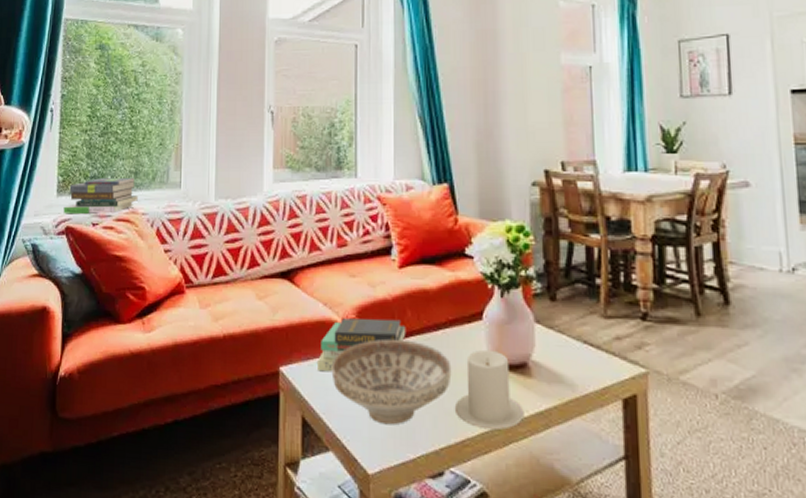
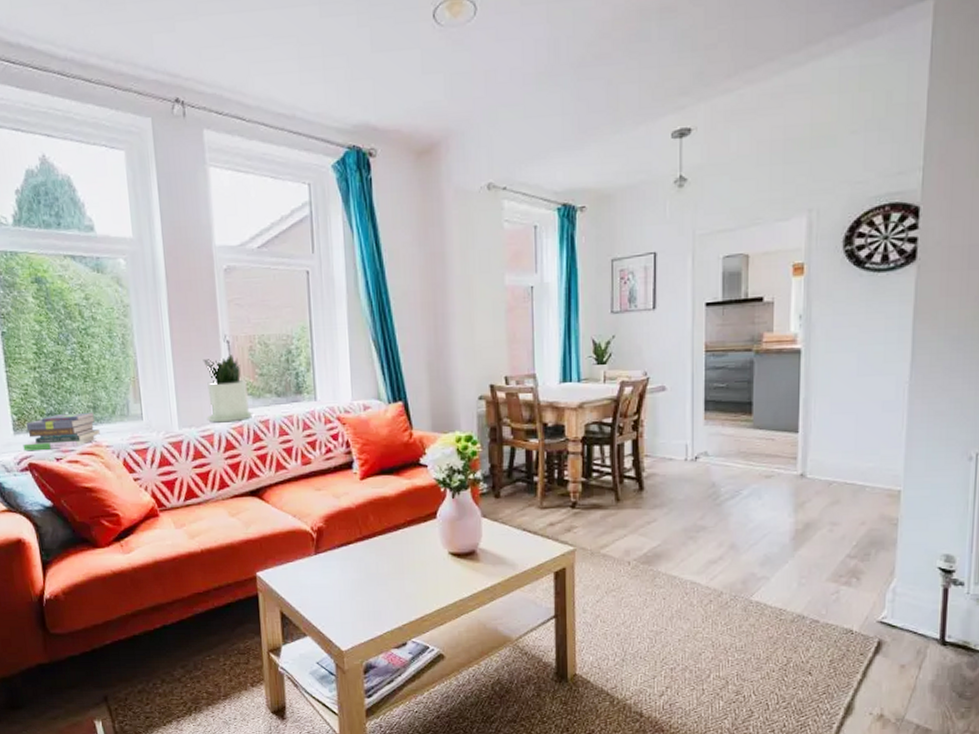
planter: none [245,124,291,196] -> present [204,353,253,423]
books: present [318,318,406,372] -> none [291,524,370,573]
decorative bowl: present [331,338,452,425] -> none [303,540,411,611]
candle: present [454,349,524,431] -> none [414,542,473,607]

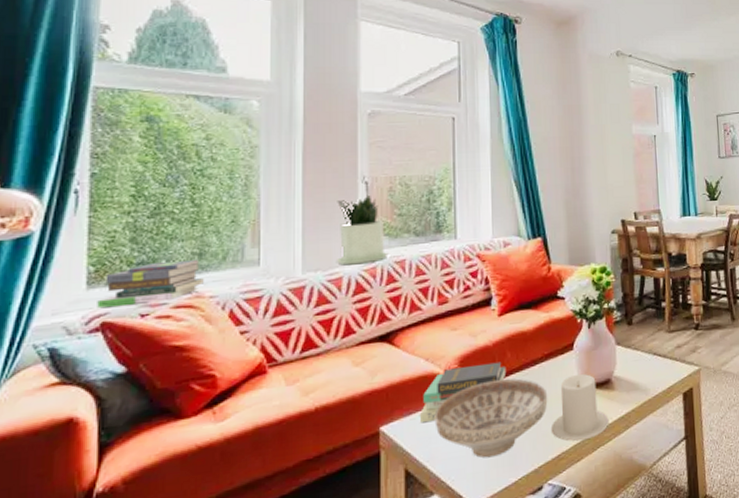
books: none [291,524,370,573] -> present [420,362,507,424]
decorative bowl: none [303,540,411,611] -> present [434,378,548,458]
candle: none [414,542,473,607] -> present [550,373,609,442]

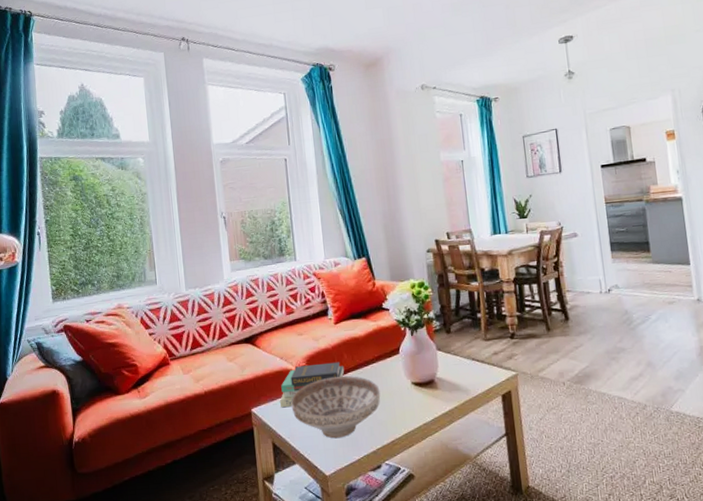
books: present [97,260,204,309] -> none [60,281,122,316]
planter: present [337,194,389,266] -> none [205,227,246,284]
candle: present [550,373,609,442] -> none [384,374,435,431]

